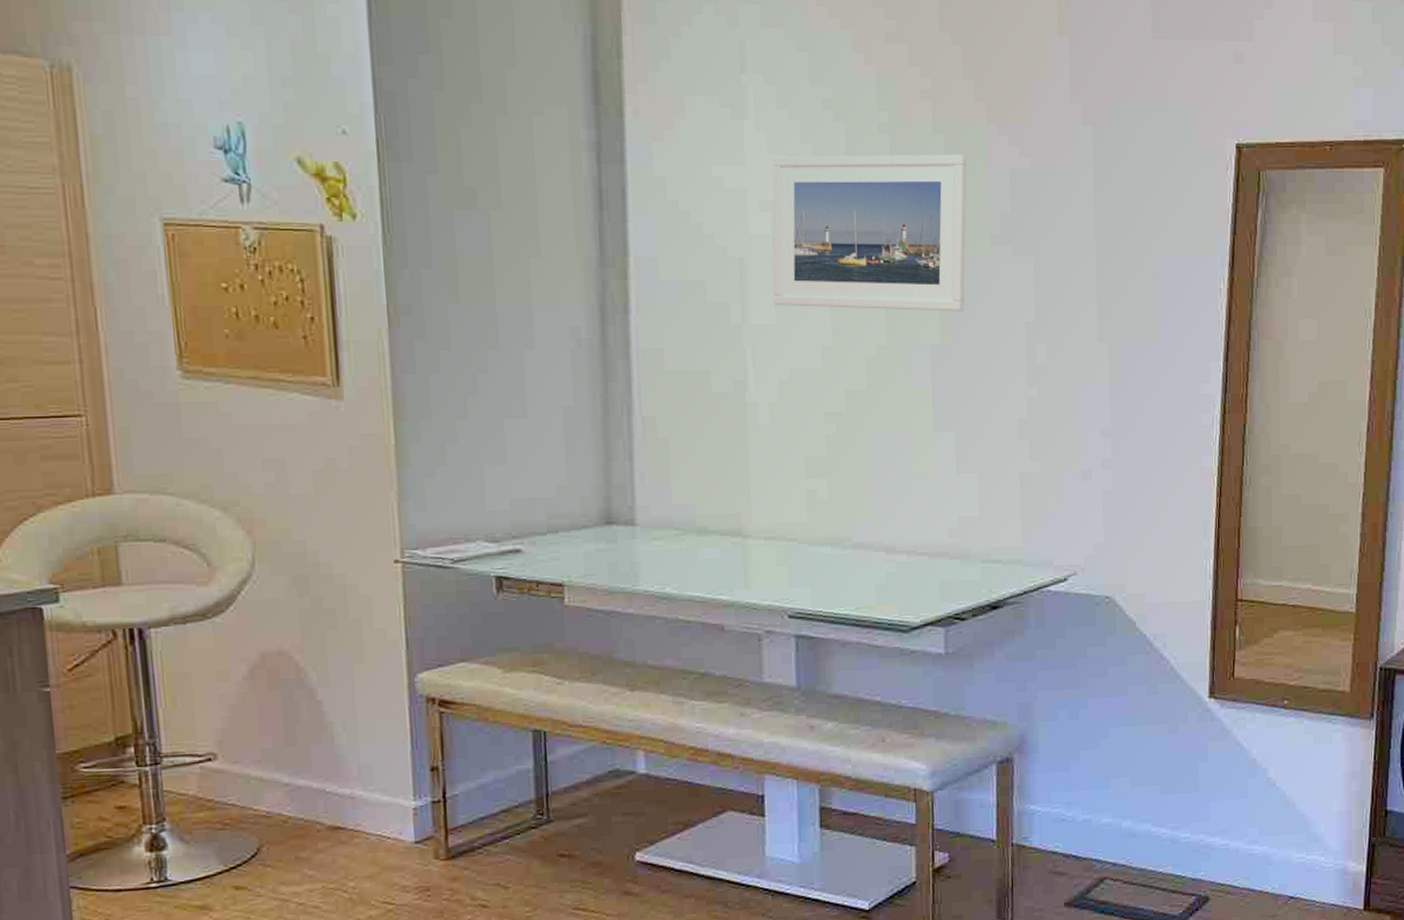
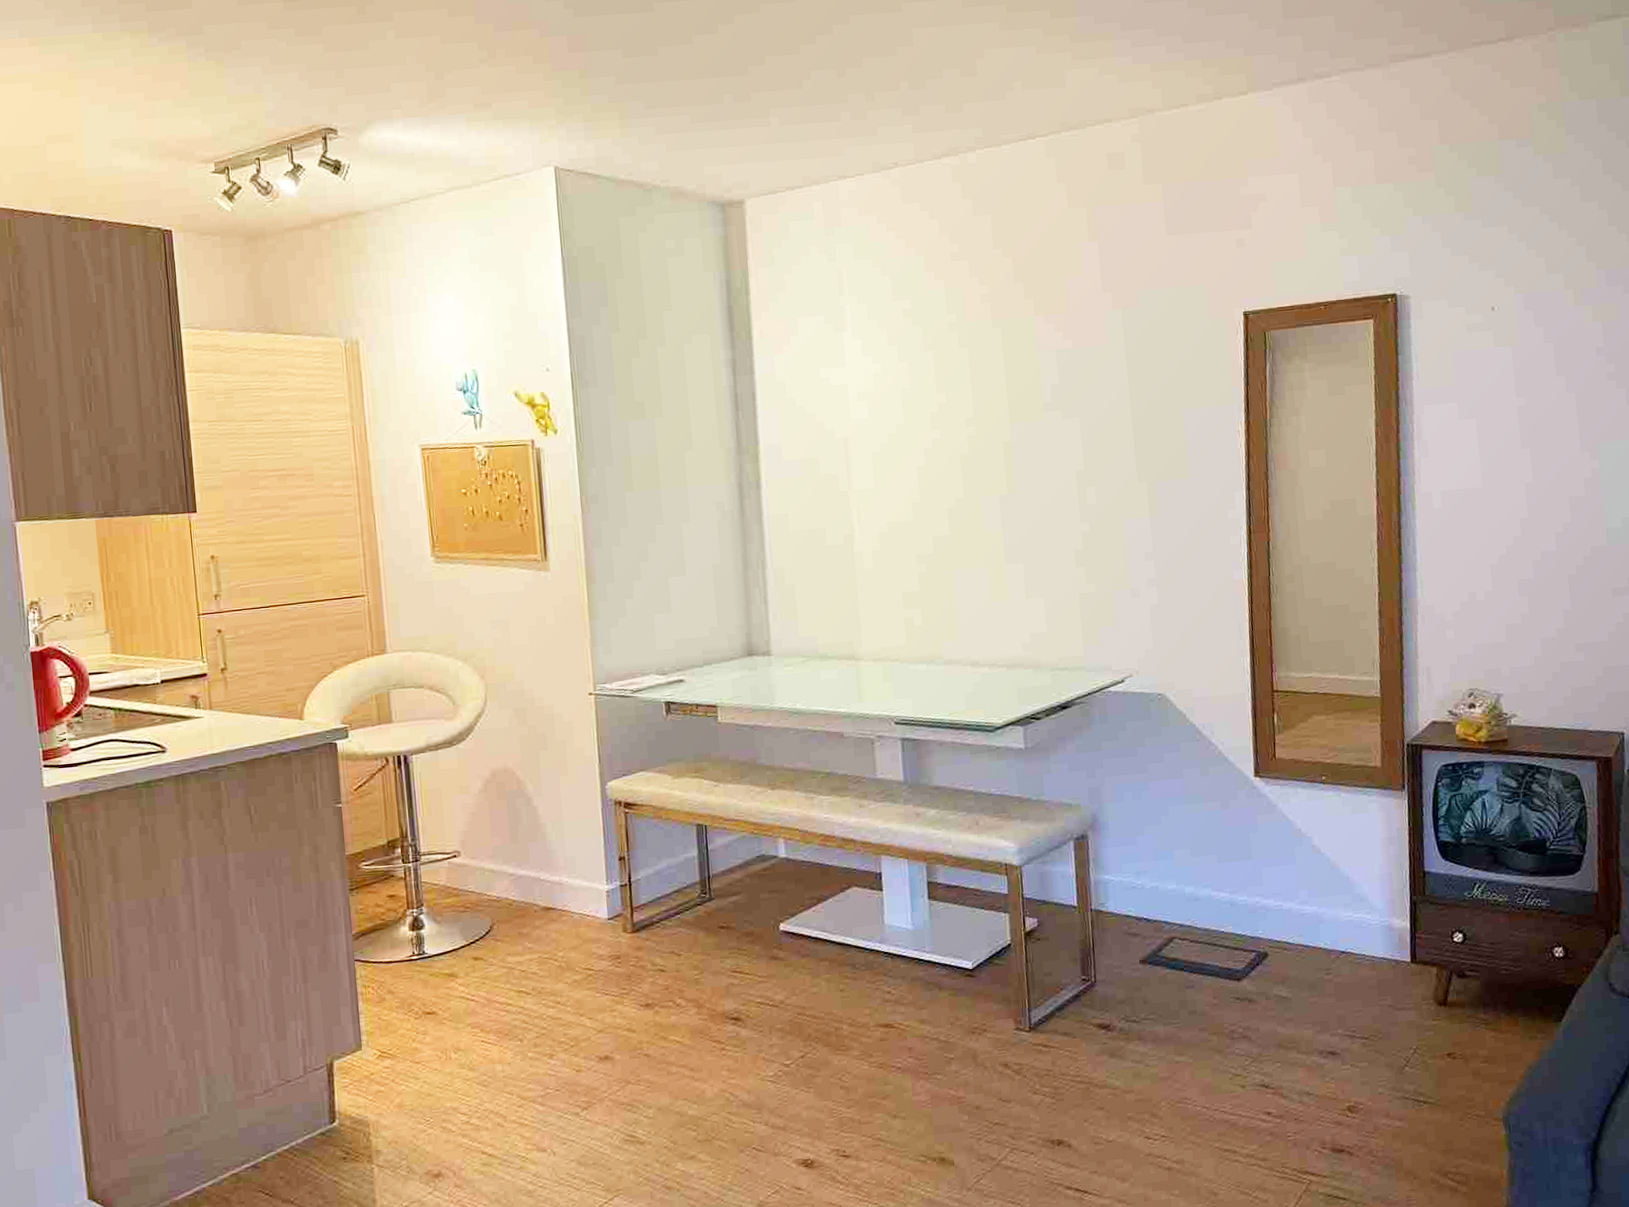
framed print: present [772,154,968,312] -> none [866,342,1026,474]

